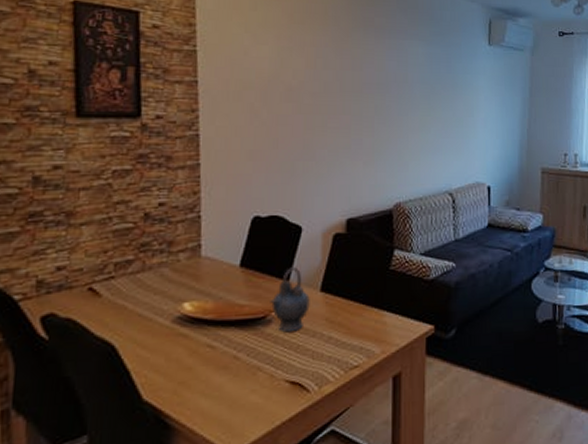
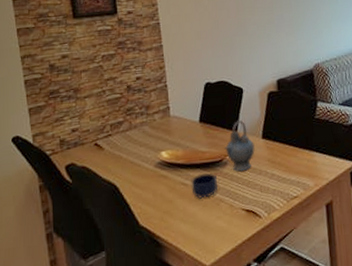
mug: none [220,333,256,366] -> present [191,173,218,199]

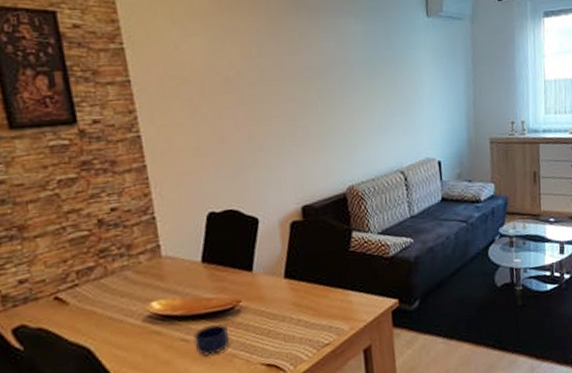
teapot: present [224,120,255,171] -> none [236,258,276,319]

